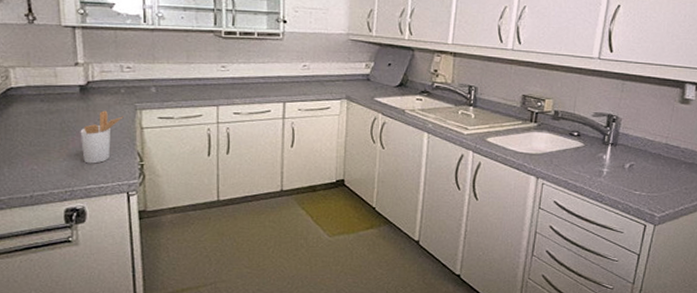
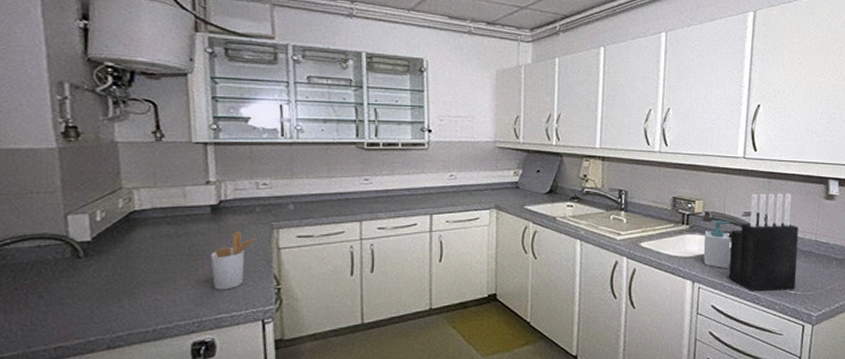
soap bottle: none [549,118,579,167] -> present [703,219,730,269]
knife block: none [573,94,649,191] -> present [729,193,799,291]

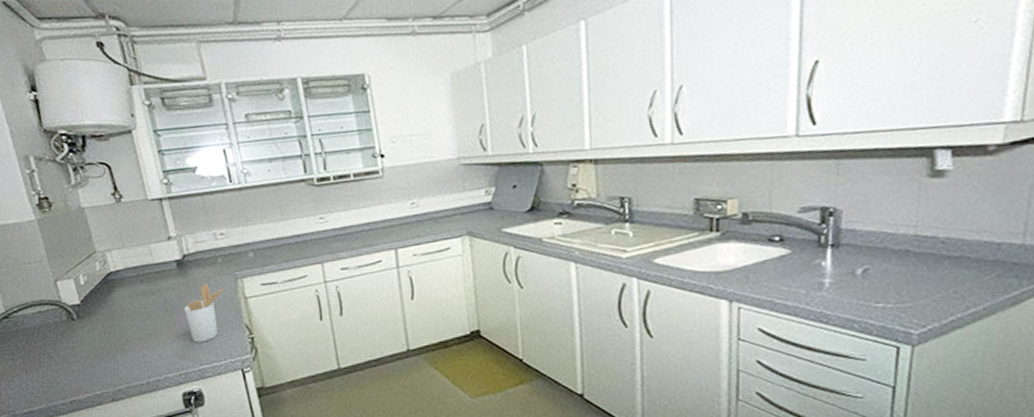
soap bottle: present [703,219,730,269] -> none [742,221,782,283]
knife block: present [729,193,799,291] -> none [781,175,887,308]

